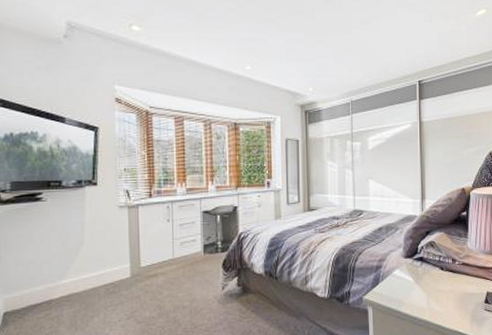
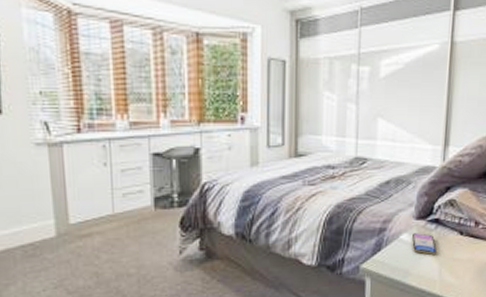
smartphone: none [403,269,424,287] -> present [412,233,438,255]

